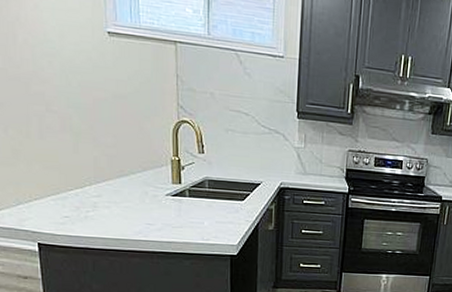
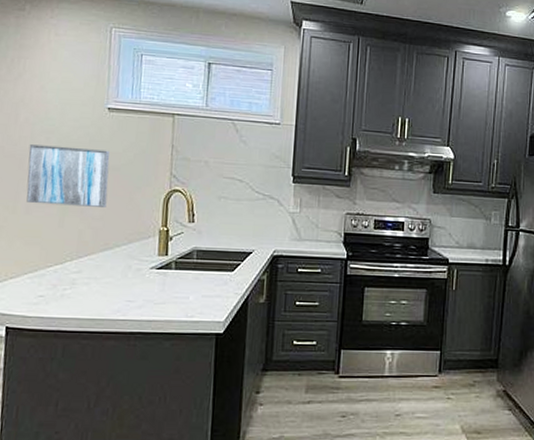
wall art: none [32,68,118,135] -> present [26,144,110,207]

